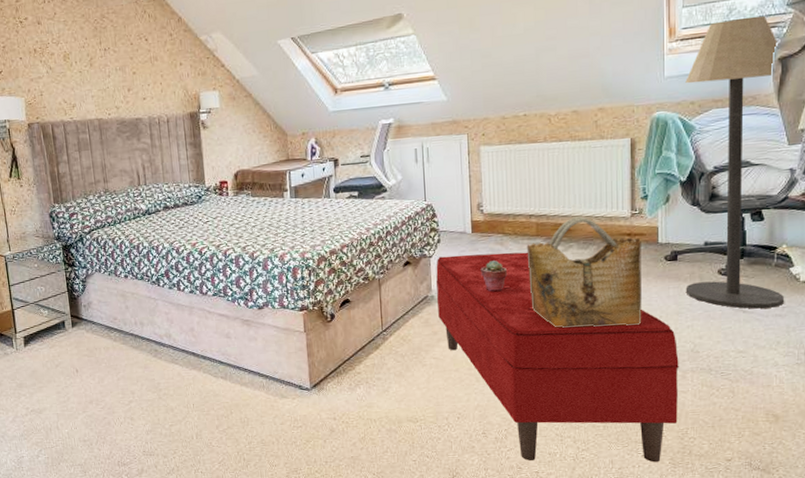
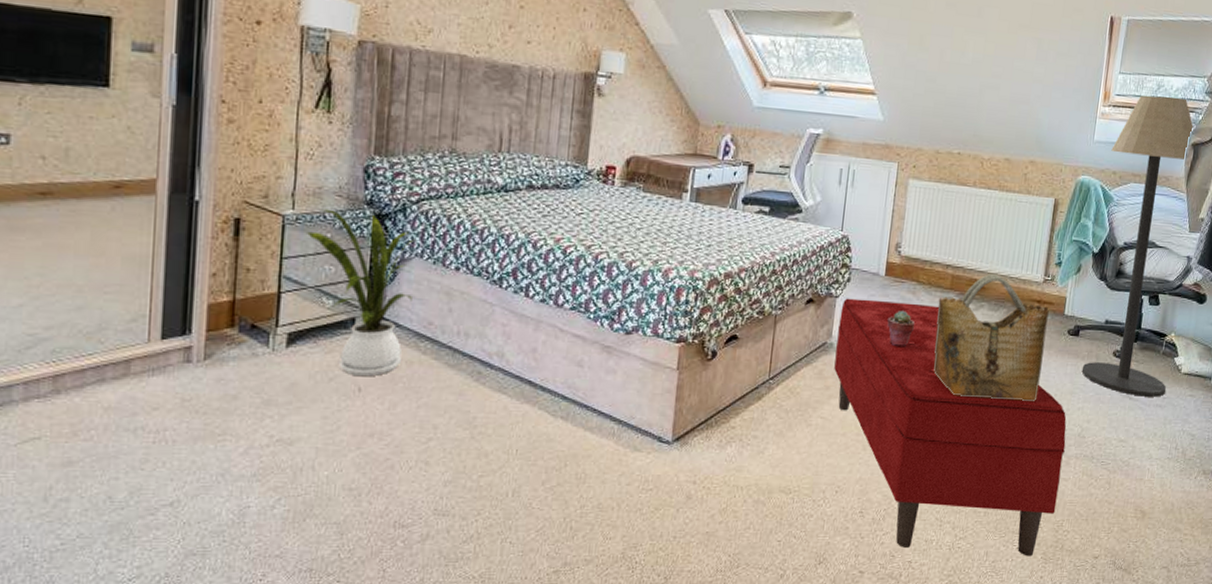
house plant: none [22,247,101,362] -> present [307,209,415,377]

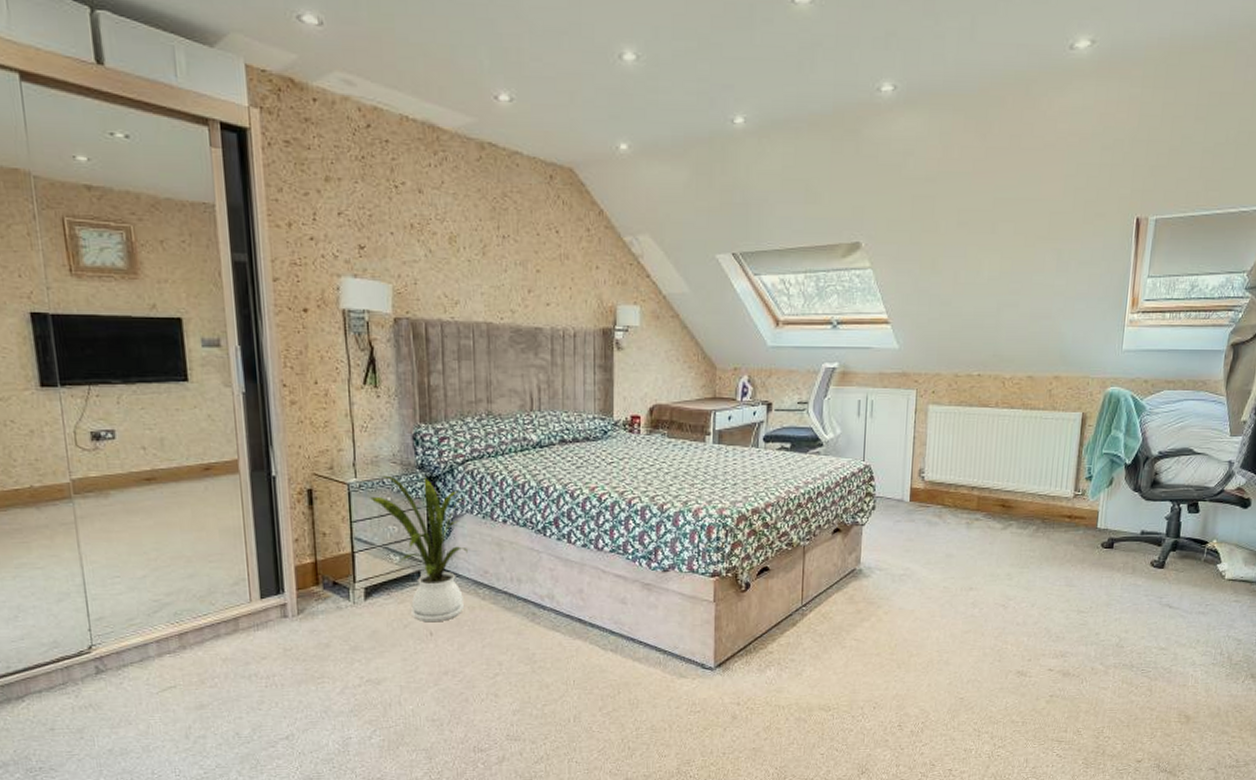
bench: present [834,298,1067,556] -> none [864,525,1104,762]
potted succulent: present [887,311,915,347] -> none [915,534,943,570]
grocery bag: present [933,274,1049,401] -> none [963,493,1081,615]
floor lamp: present [1081,95,1194,397] -> none [1117,296,1233,605]

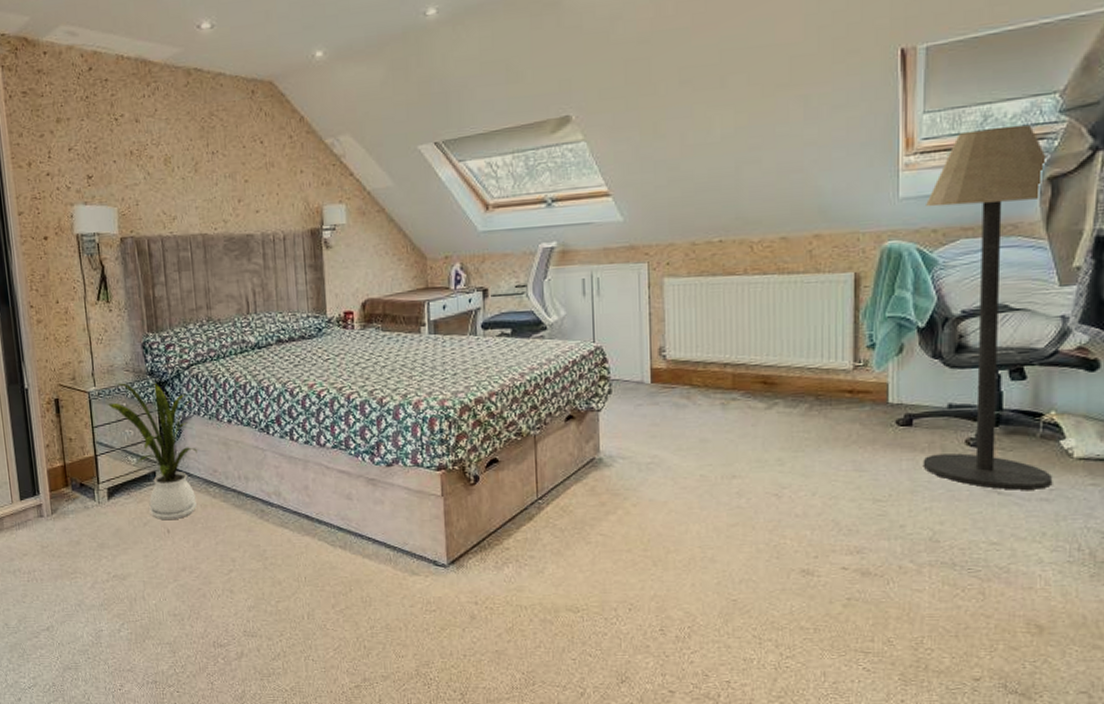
floor lamp: none [1117,296,1233,605] -> present [923,124,1052,490]

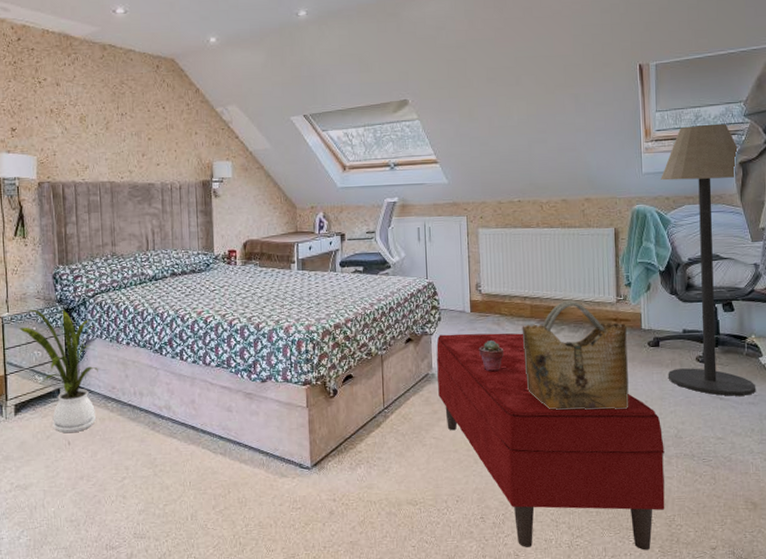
bench: none [604,408,913,677] -> present [436,333,665,550]
potted succulent: none [661,418,695,457] -> present [479,340,504,372]
grocery bag: none [719,367,866,505] -> present [522,300,629,410]

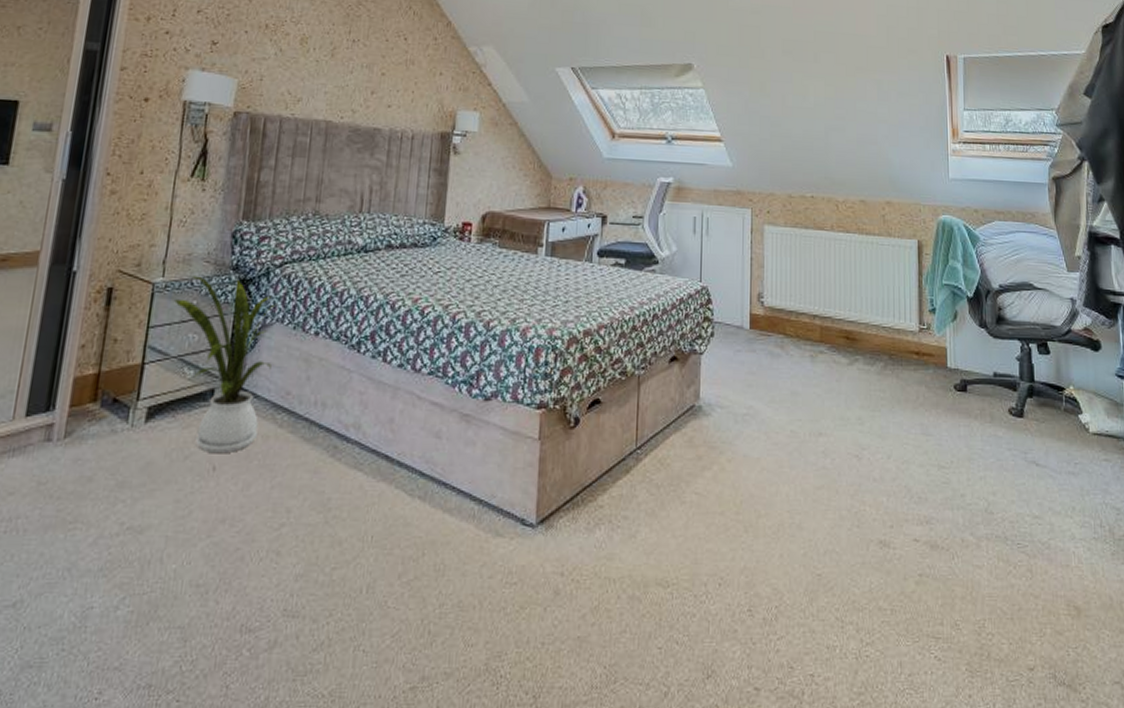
bench: present [436,333,665,550] -> none [704,355,974,668]
potted succulent: present [479,340,504,372] -> none [757,367,787,409]
grocery bag: present [522,300,629,410] -> none [809,324,932,470]
floor lamp: present [661,123,755,396] -> none [969,130,1076,462]

